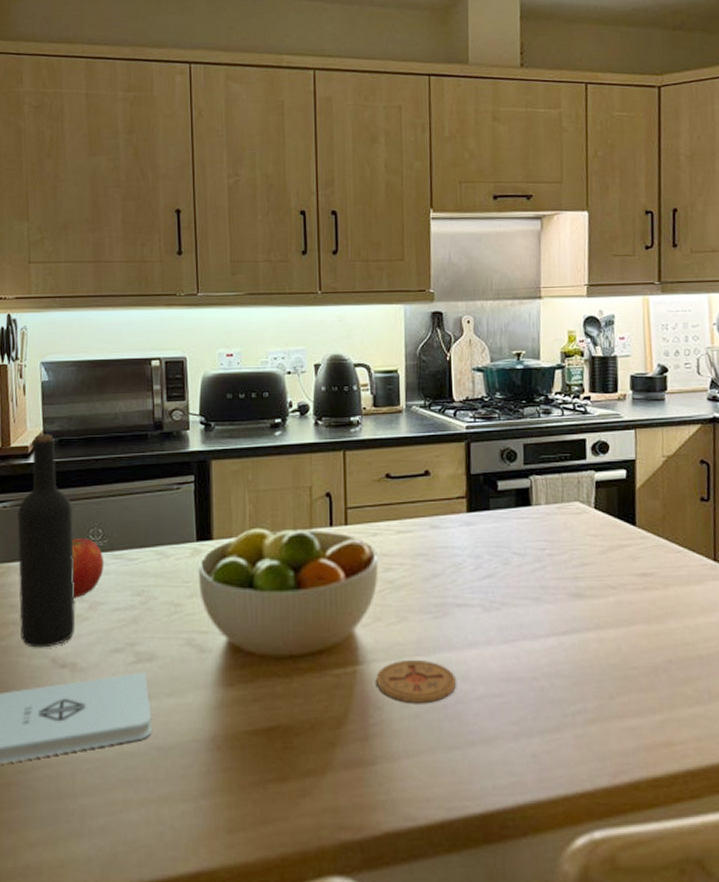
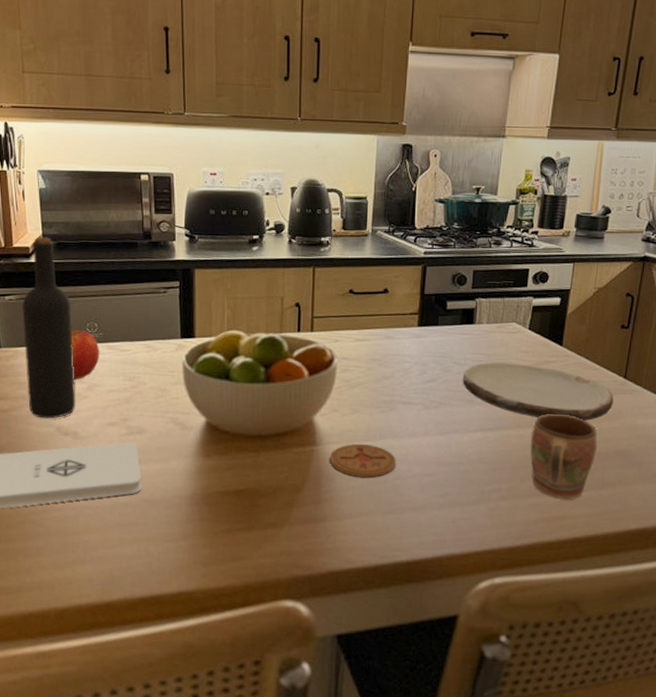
plate: none [524,549,706,617] -> present [462,362,614,422]
mug: none [614,609,696,720] -> present [530,413,598,500]

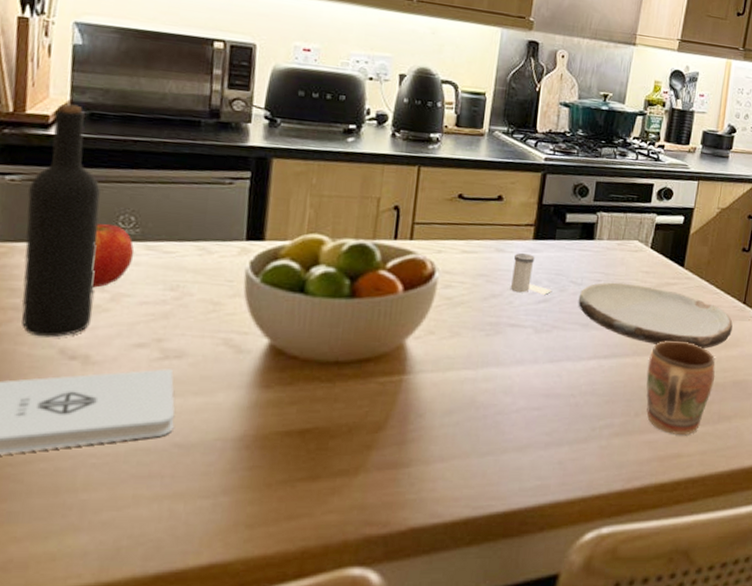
coaster: present [330,443,397,479] -> none [421,371,500,414]
salt shaker: none [401,338,438,376] -> present [511,252,553,296]

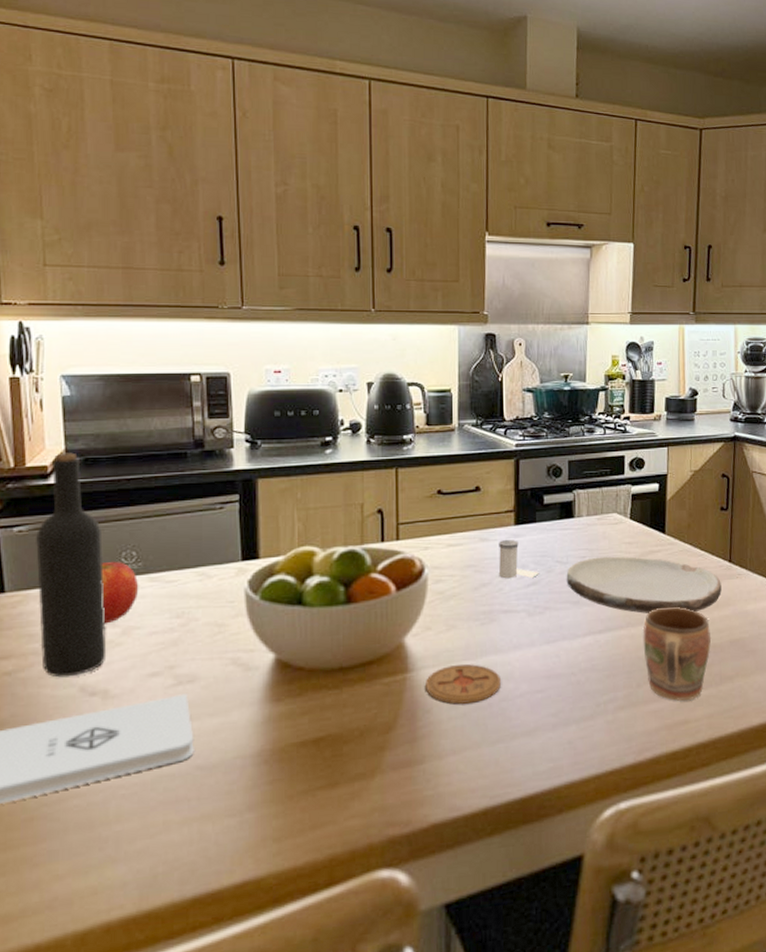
coaster: none [421,371,500,414] -> present [426,663,502,705]

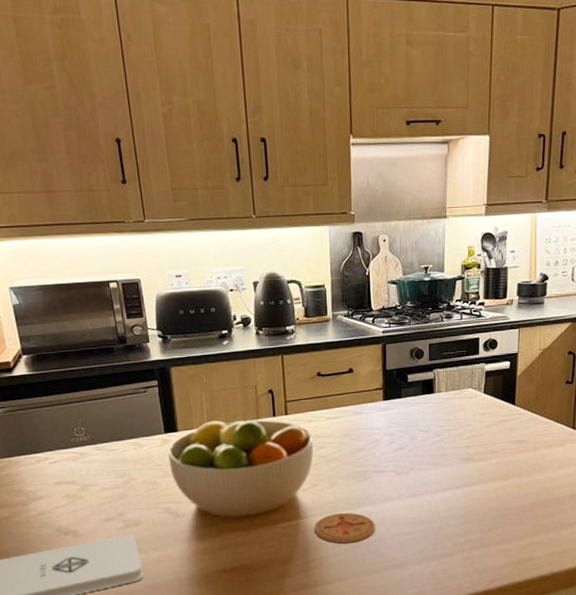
wine bottle: present [36,452,107,678] -> none [9,350,73,522]
apple: present [101,561,139,624] -> none [59,435,90,483]
salt shaker: present [499,539,540,579] -> none [370,412,406,445]
plate: present [566,556,722,614] -> none [428,425,565,473]
mug: present [643,606,712,701] -> none [494,466,554,543]

